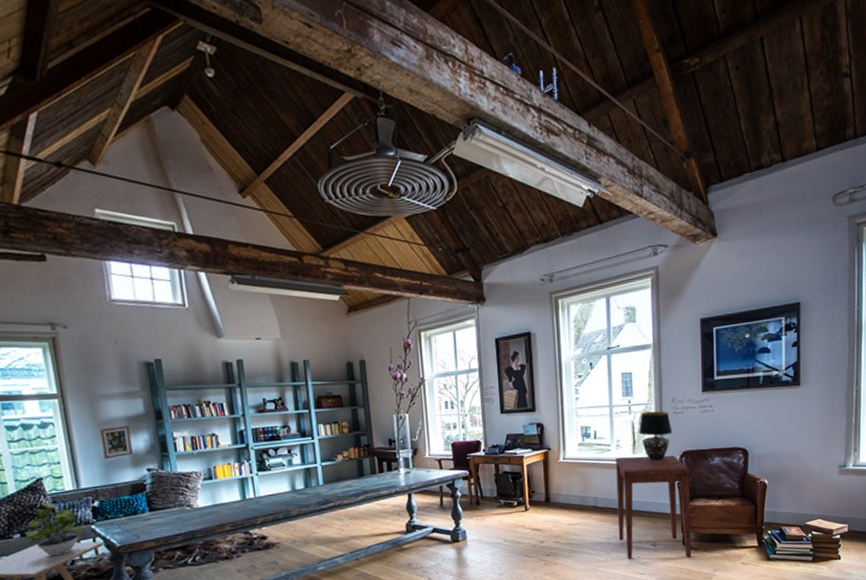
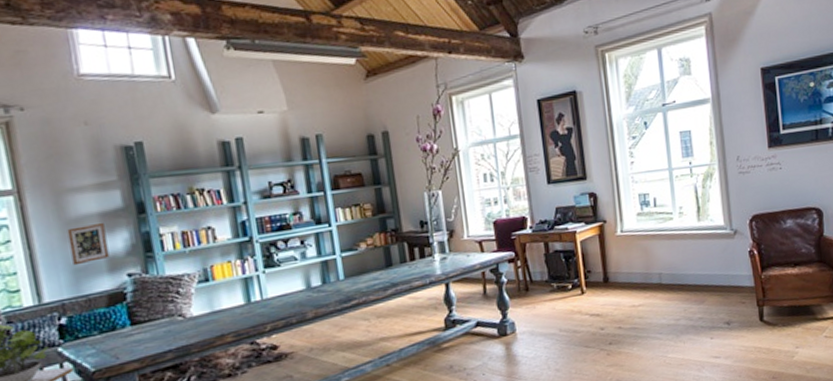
side table: present [615,455,692,559] -> none [678,220,770,342]
table lamp: present [639,411,673,461] -> none [702,171,740,228]

